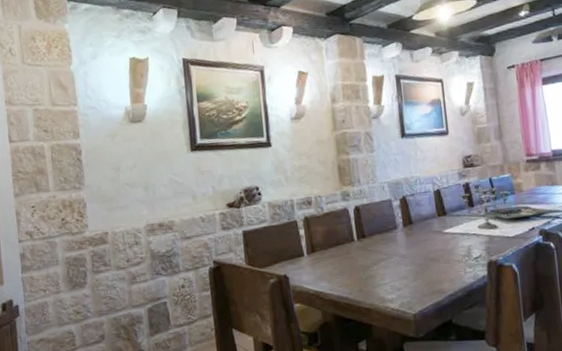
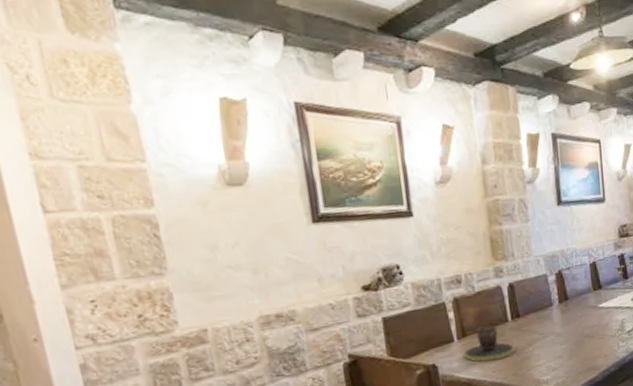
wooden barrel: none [312,243,361,277] -> present [463,325,515,362]

